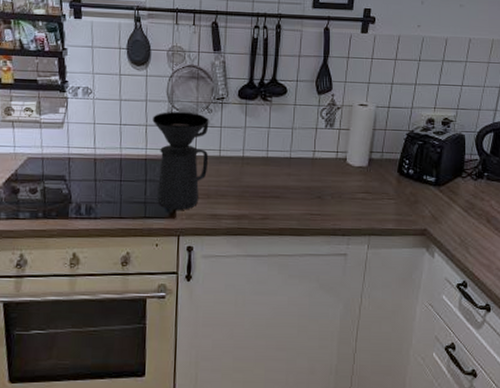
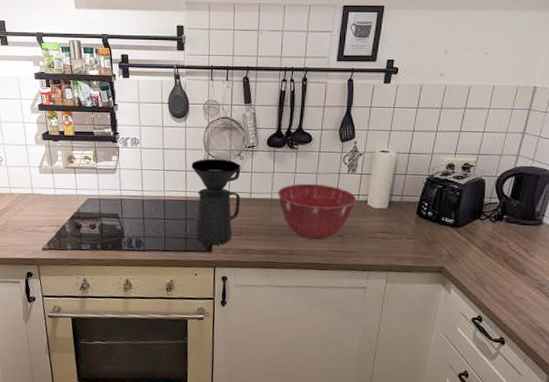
mixing bowl: none [249,139,336,203] -> present [277,183,357,241]

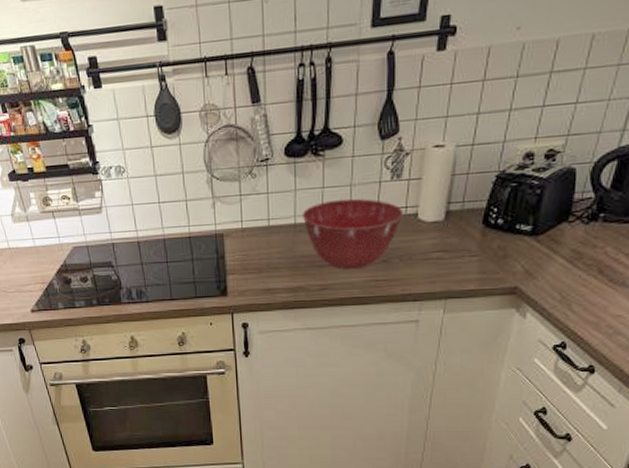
coffee maker: present [191,158,241,246] -> none [192,180,257,288]

